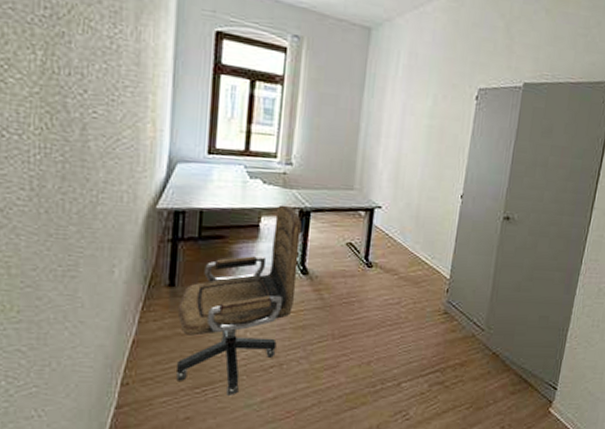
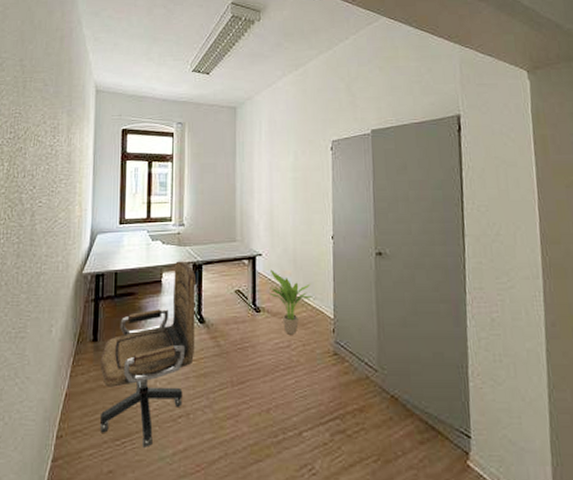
potted plant: none [385,224,432,292] -> present [270,269,312,335]

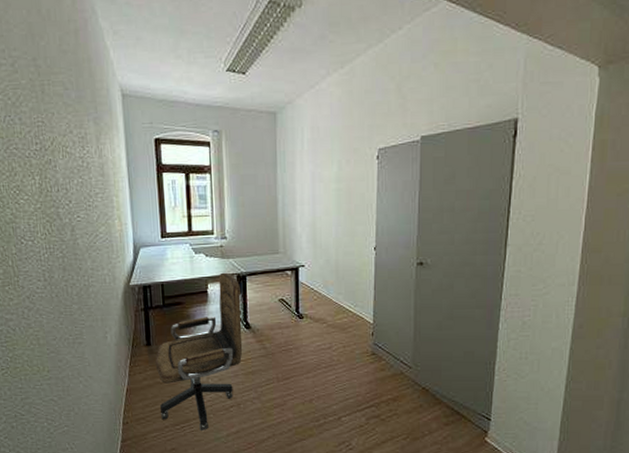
potted plant: present [270,269,312,335] -> none [312,280,353,338]

